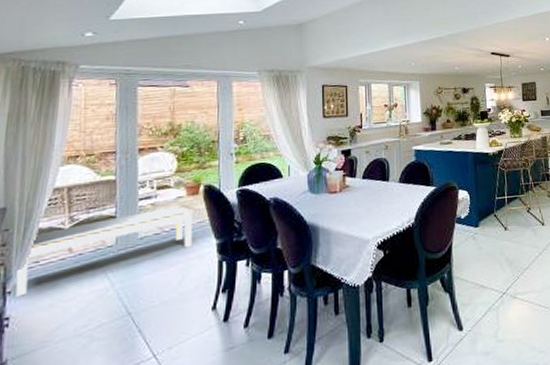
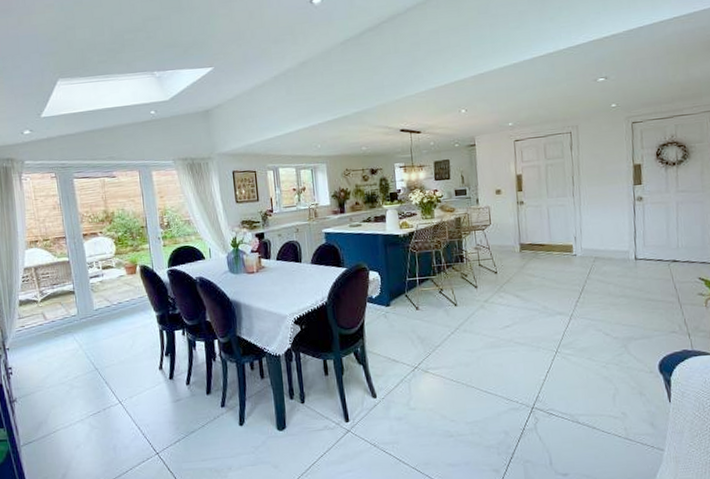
bench: present [15,206,193,297] -> none [10,284,137,353]

